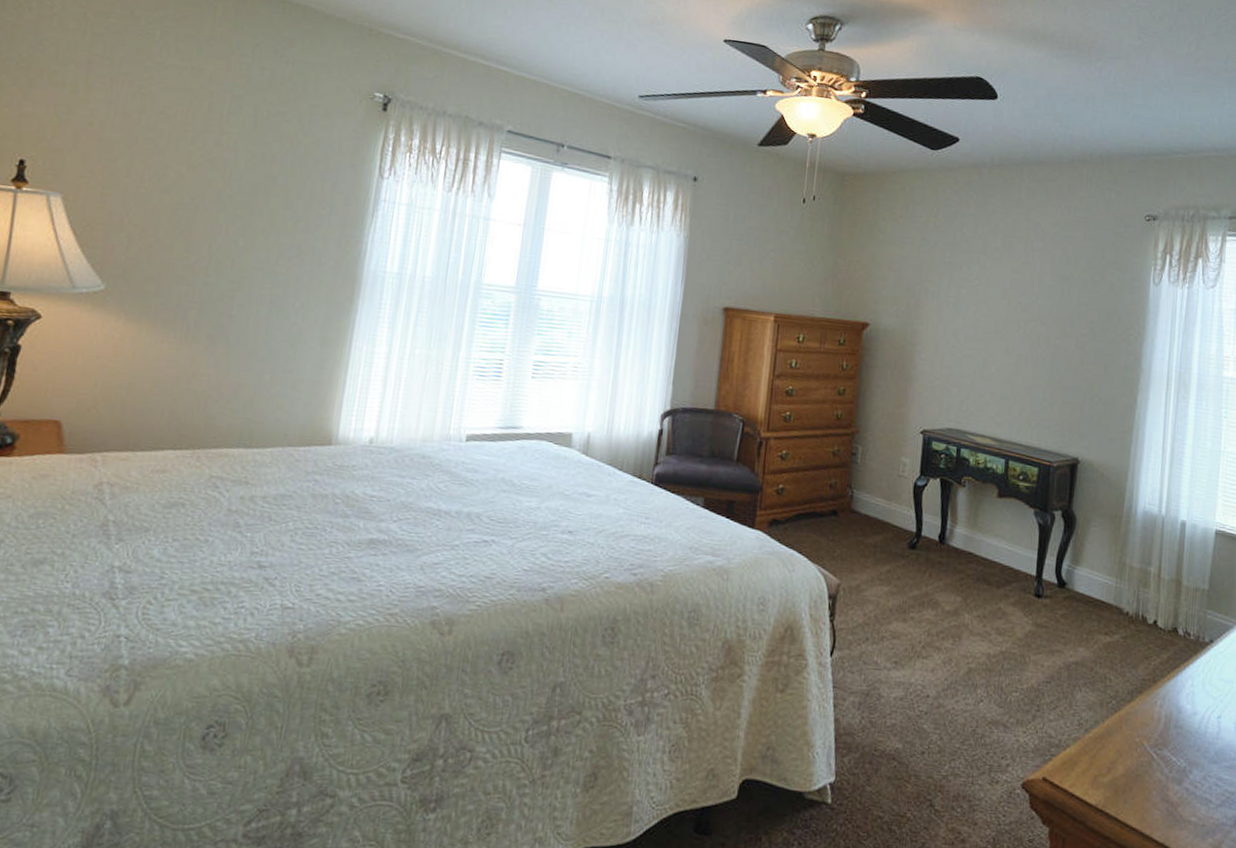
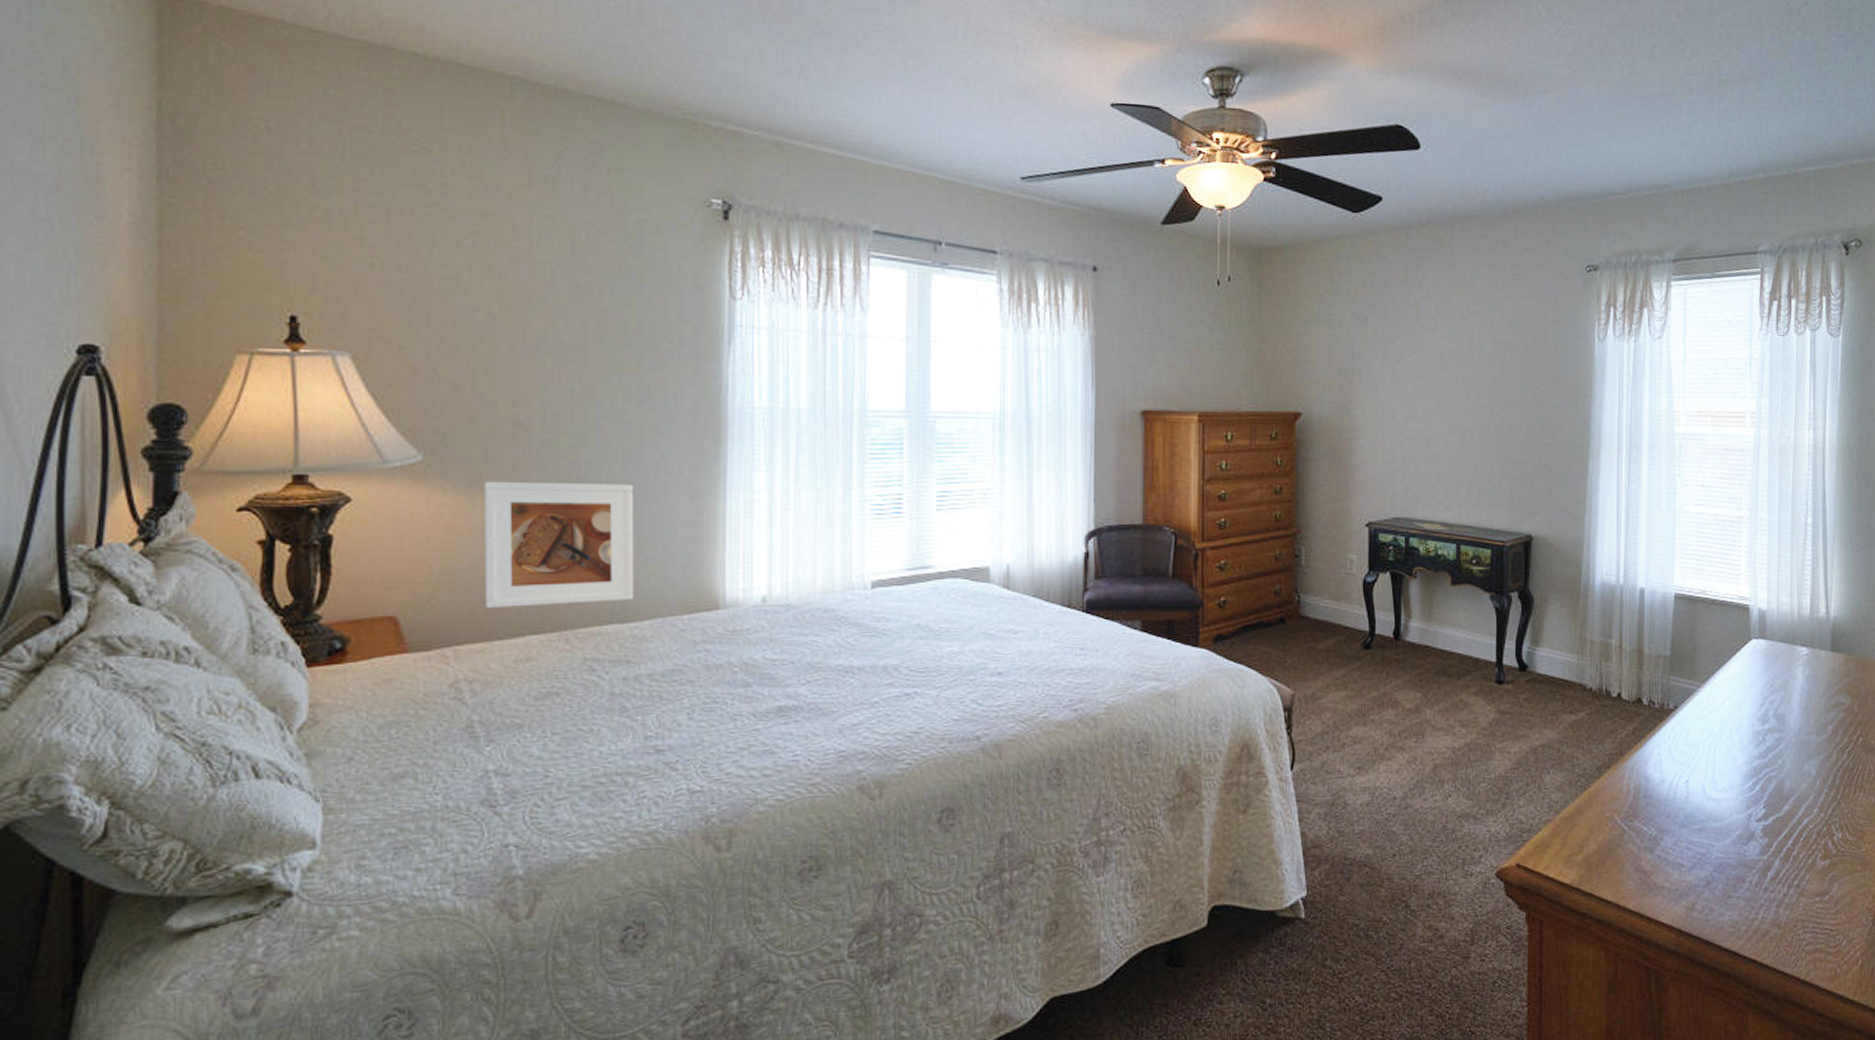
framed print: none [135,312,274,429] -> present [483,481,634,609]

